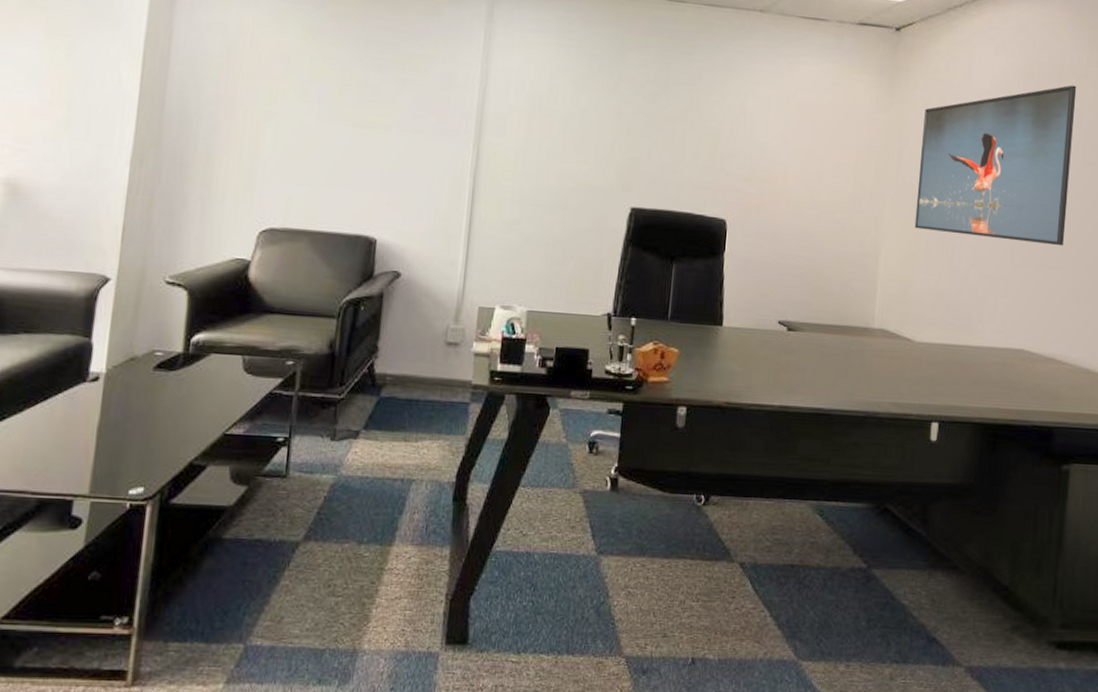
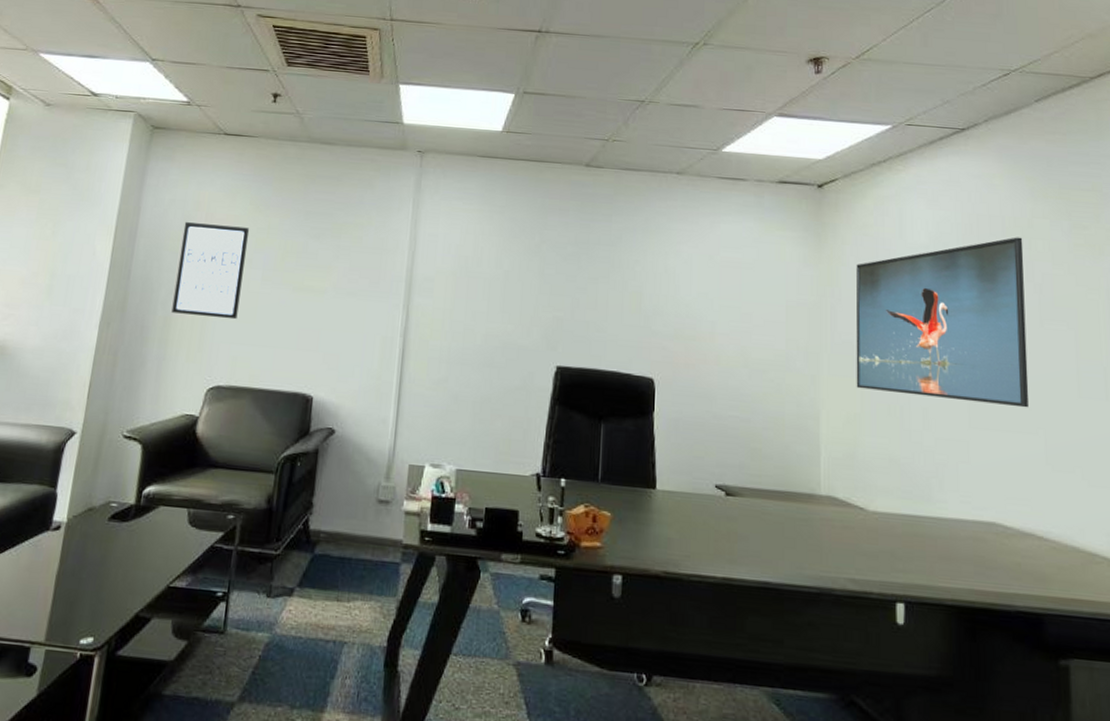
wall art: none [215,47,302,158] -> present [171,221,250,320]

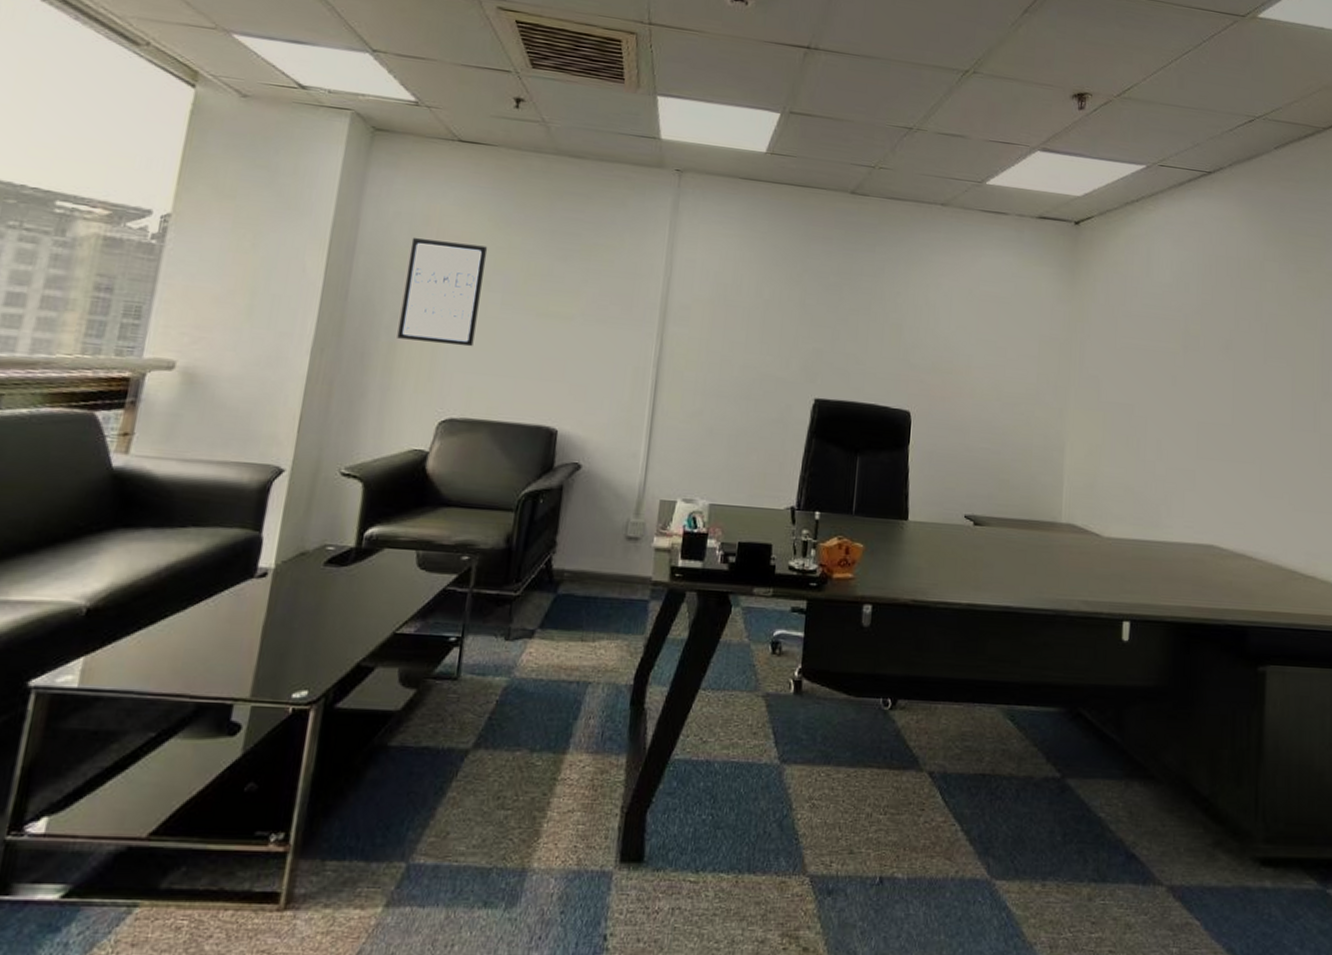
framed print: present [855,237,1029,408] -> none [1099,278,1255,439]

